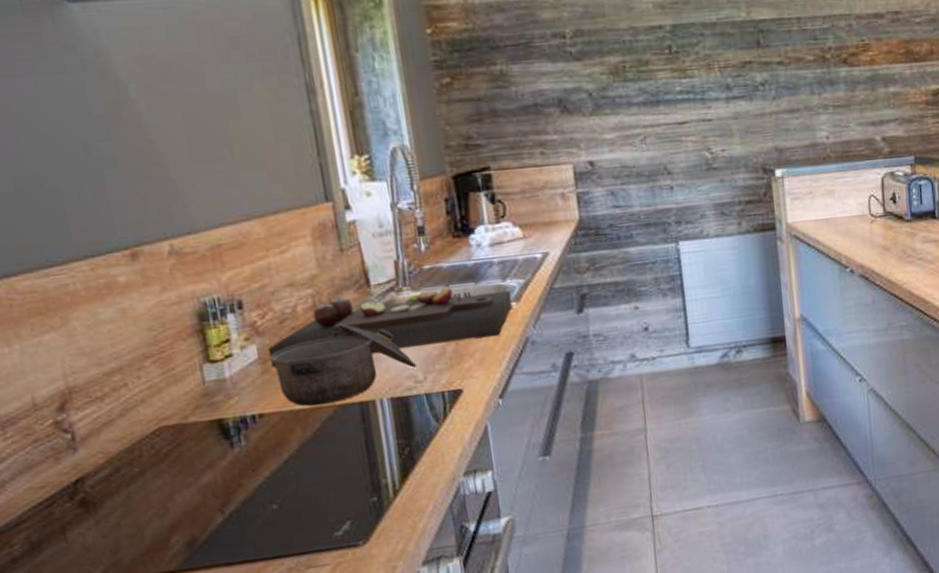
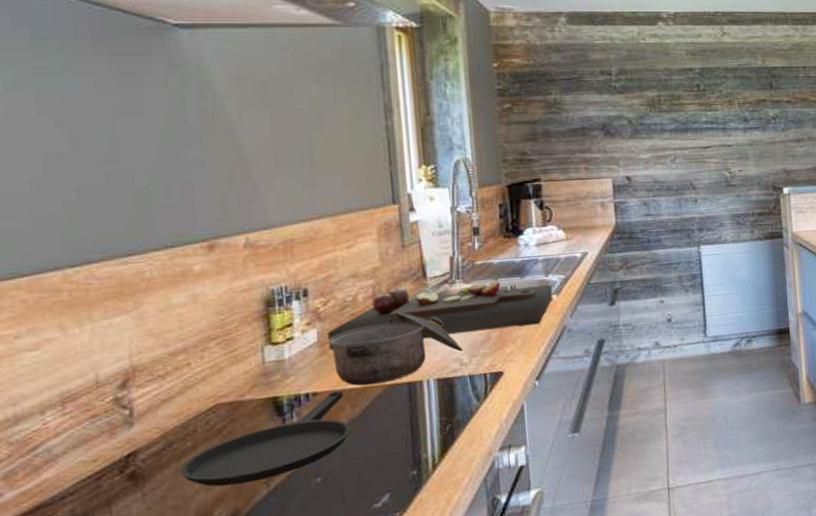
frying pan: none [129,411,304,514] -> present [179,390,352,487]

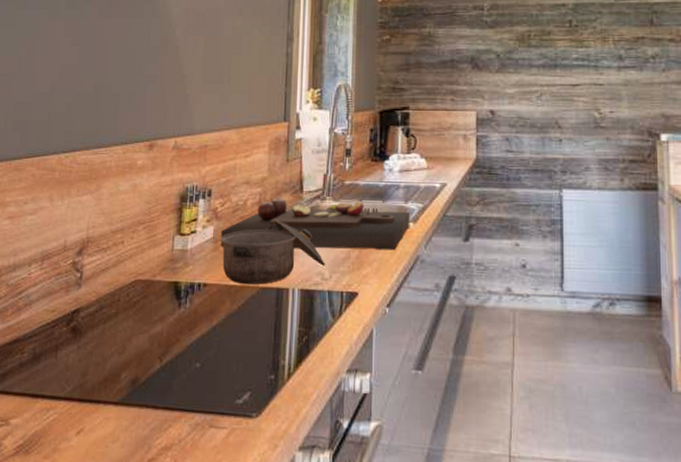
frying pan: present [179,390,352,487] -> none [103,285,228,355]

